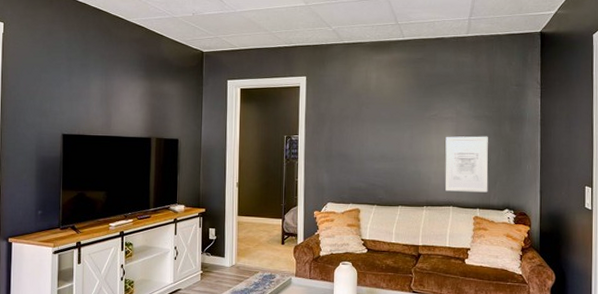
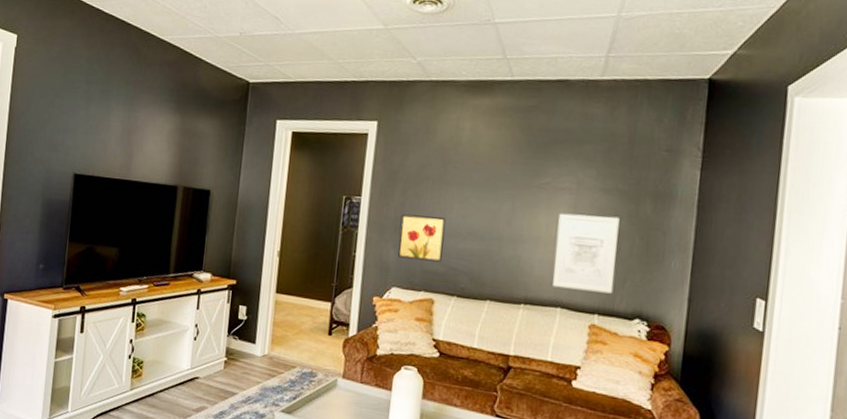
wall art: none [329,146,364,180] -> present [398,214,446,262]

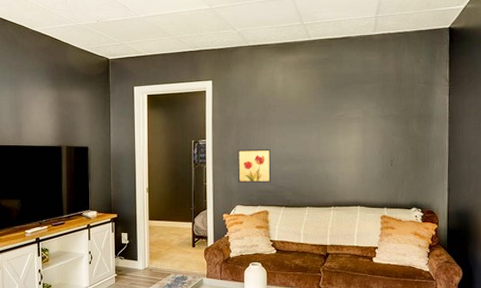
wall art: present [553,213,620,294] -> none [352,135,396,192]

